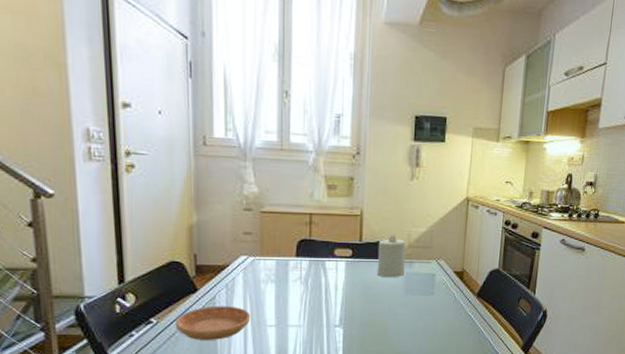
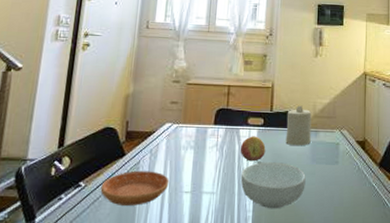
fruit: none [326,268,355,294] -> present [240,136,266,162]
cereal bowl: none [329,294,399,340] -> present [240,162,306,209]

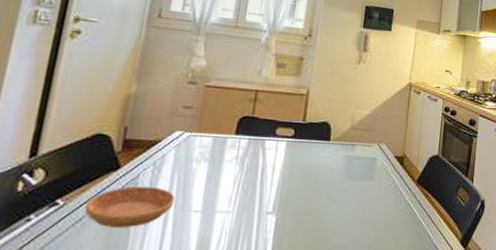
fruit: present [240,136,266,162] -> none [264,148,295,177]
cereal bowl: present [240,162,306,209] -> none [262,177,337,230]
candle: present [285,105,312,146] -> none [317,116,349,161]

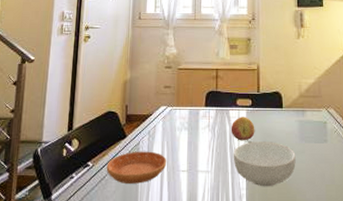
cereal bowl: none [262,177,337,230] -> present [233,141,296,187]
fruit: none [264,148,295,177] -> present [231,117,255,141]

